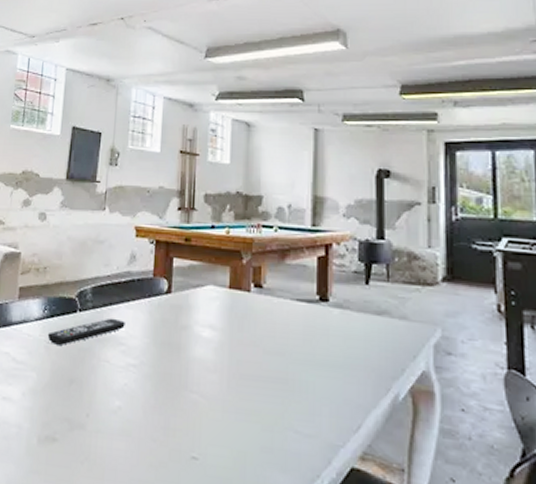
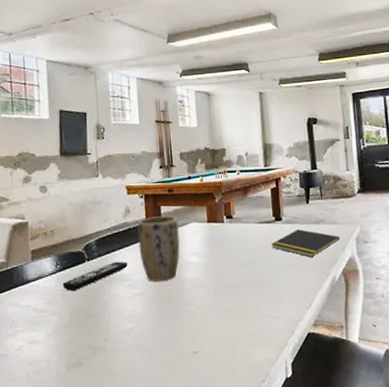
plant pot: none [141,269,192,355] -> present [137,215,180,282]
notepad: none [311,318,409,362] -> present [271,229,340,258]

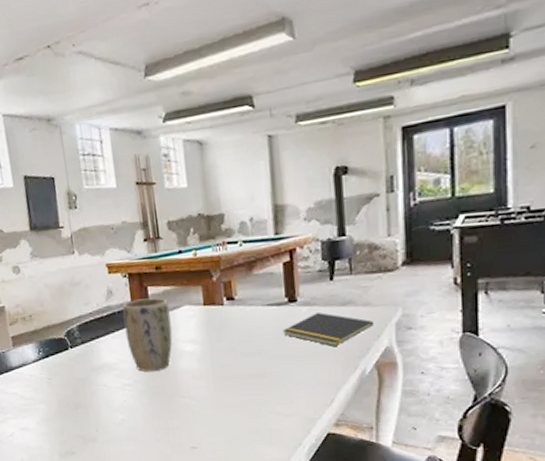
remote control: present [62,261,128,291] -> none [47,348,115,379]

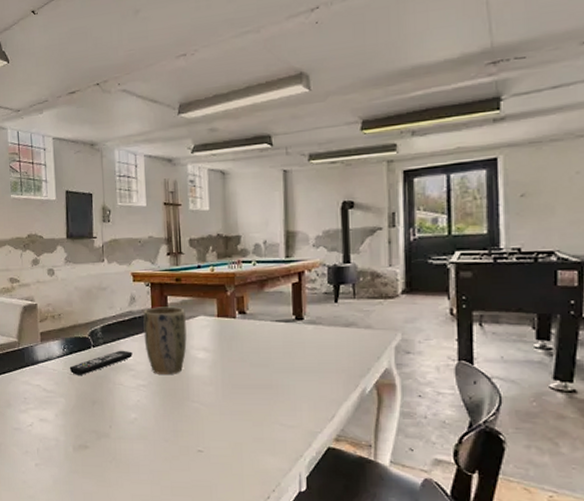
remote control: none [47,348,115,379] -> present [69,350,133,375]
notepad: present [283,312,373,347] -> none [289,332,374,365]

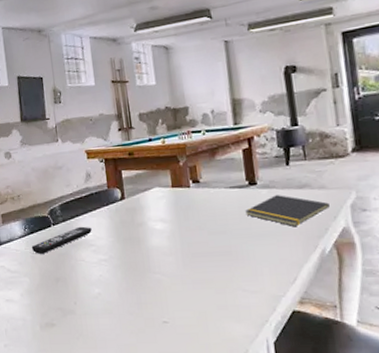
plant pot: present [143,306,187,374] -> none [99,180,144,248]
notepad: none [289,332,374,365] -> present [245,195,330,227]

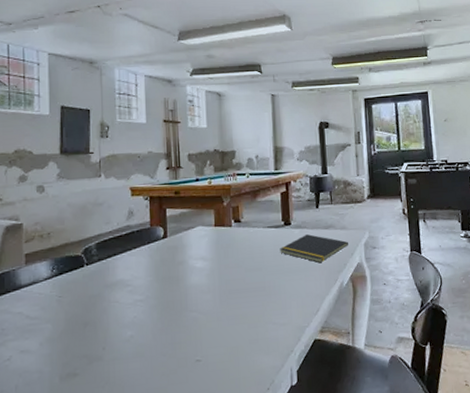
remote control: present [31,226,92,254] -> none [58,265,130,297]

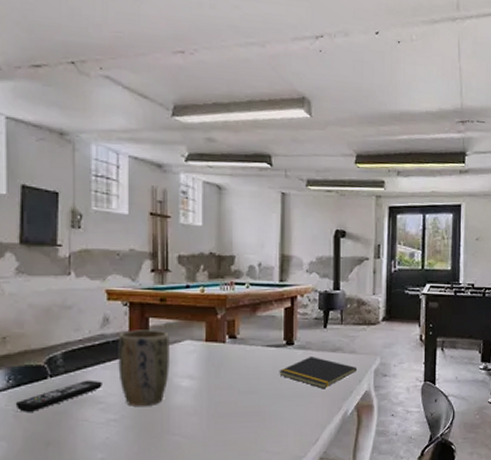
remote control: none [58,265,130,297] -> present [15,380,102,412]
plant pot: none [141,218,185,287] -> present [118,329,169,406]

